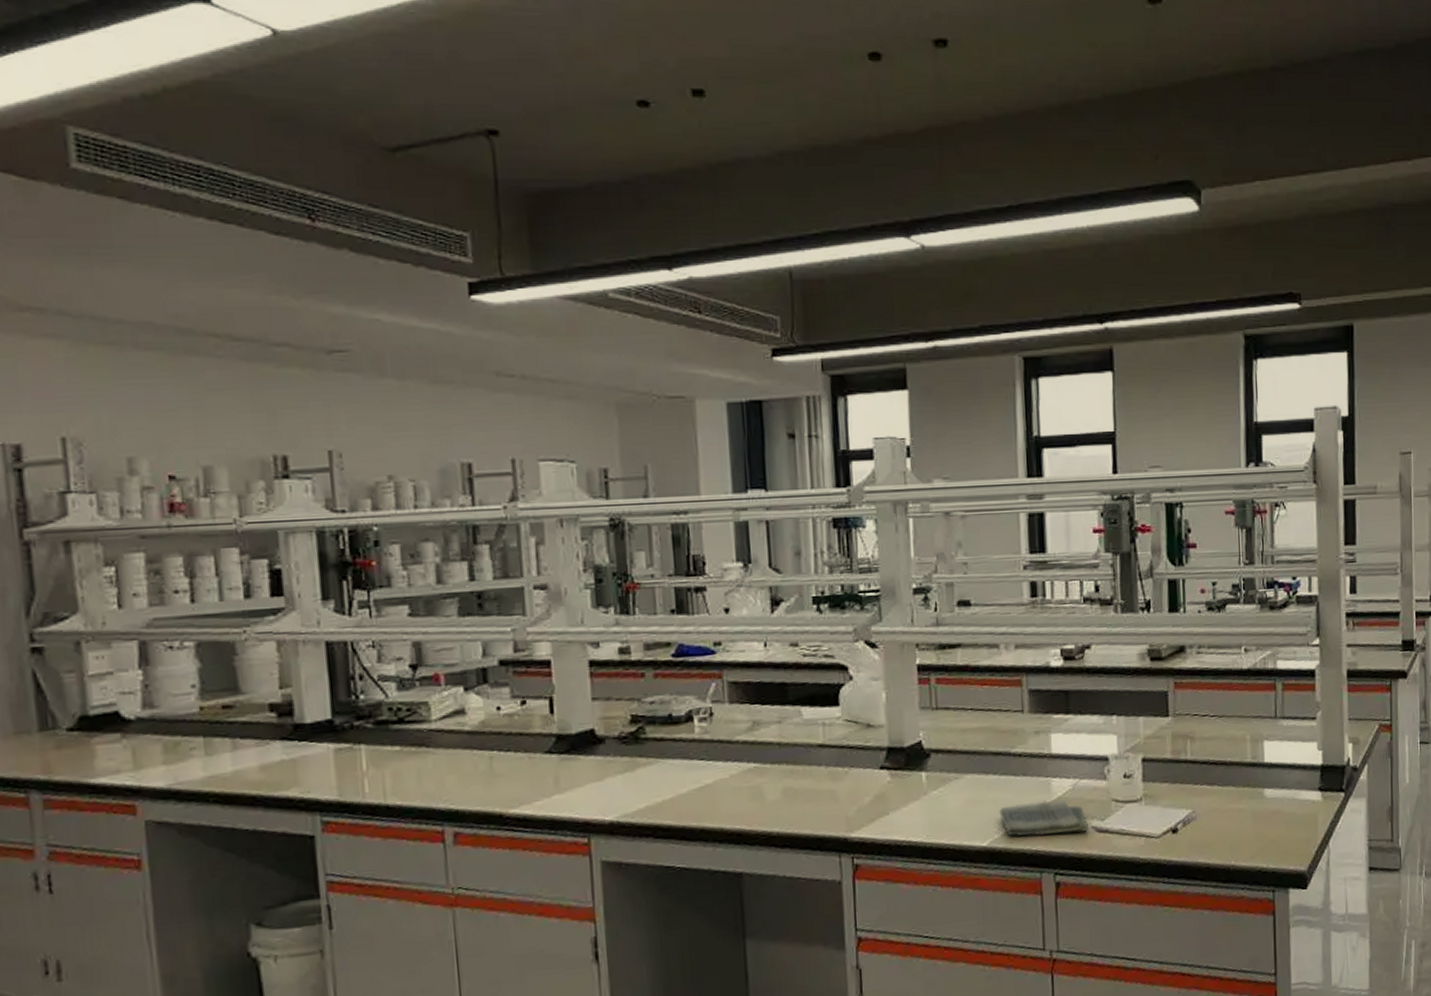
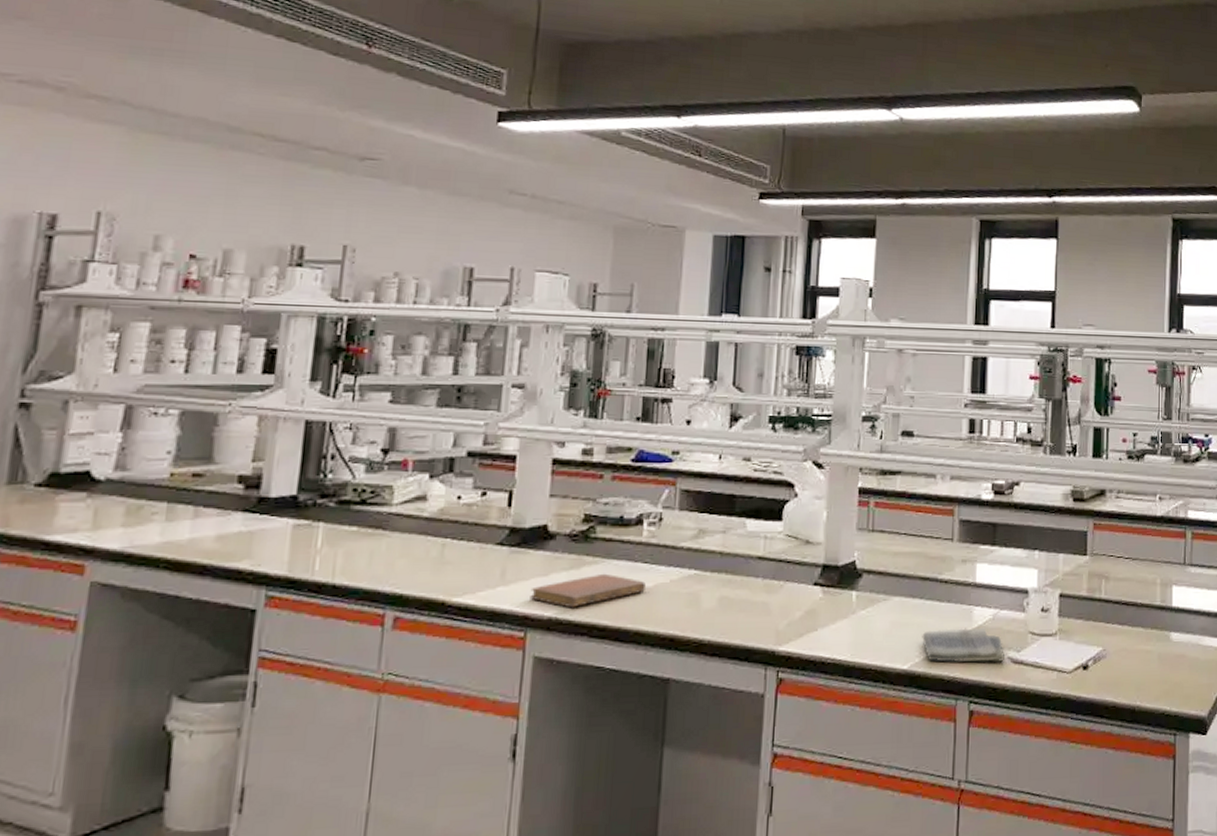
notebook: none [587,773,705,811] -> present [530,573,646,608]

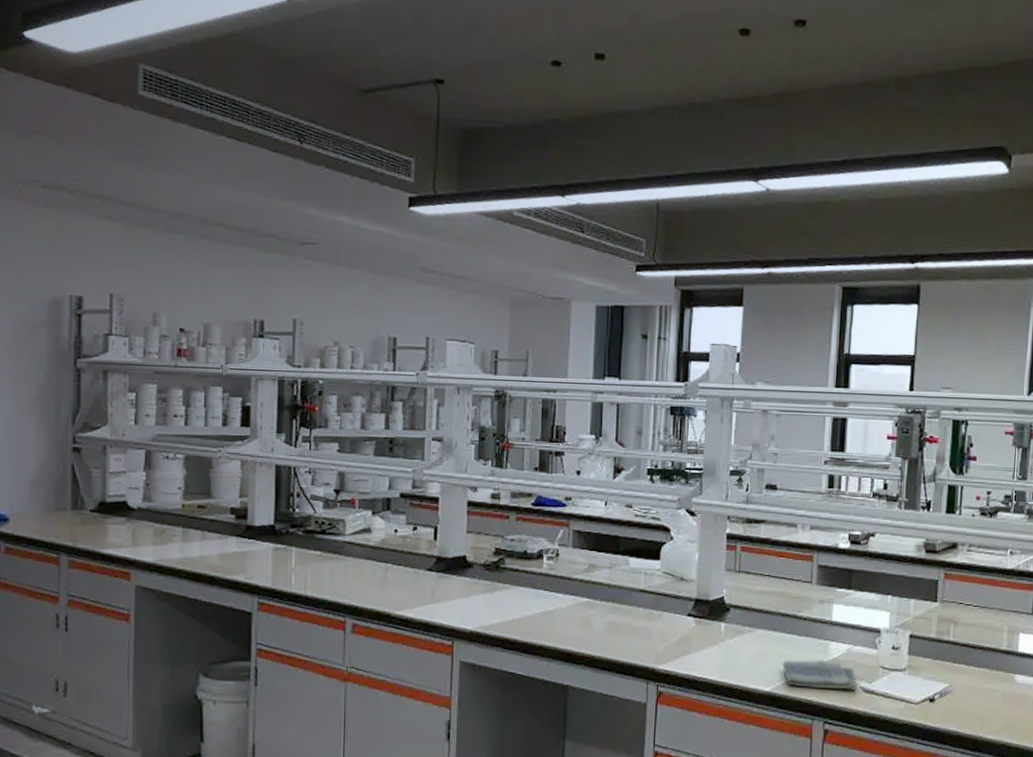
notebook: present [530,573,646,608] -> none [455,597,547,625]

